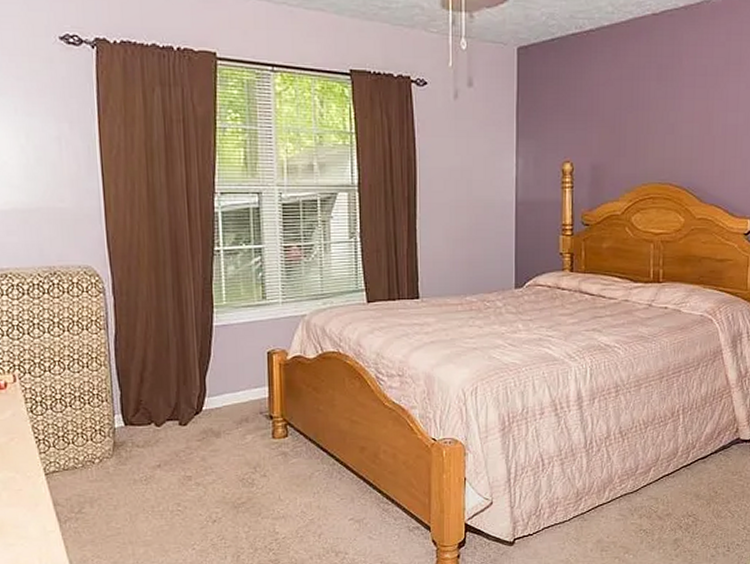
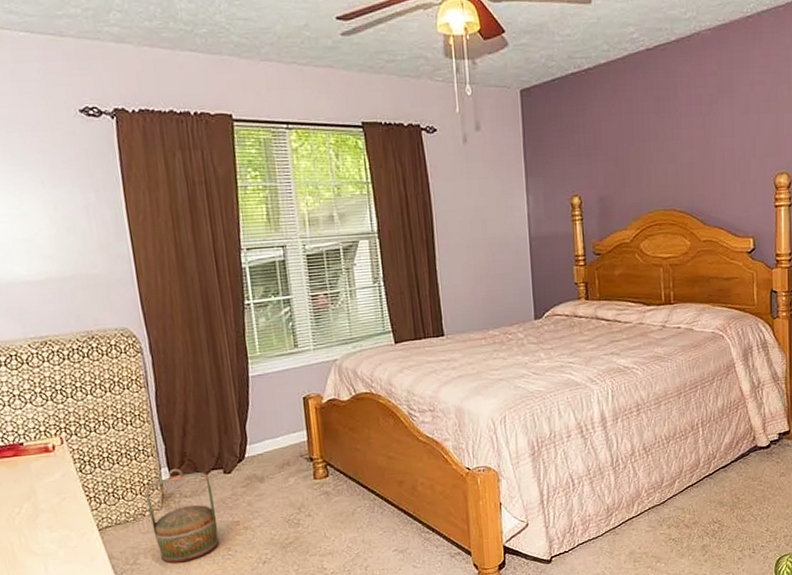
decorative basket: none [96,416,169,515] -> present [145,468,219,563]

